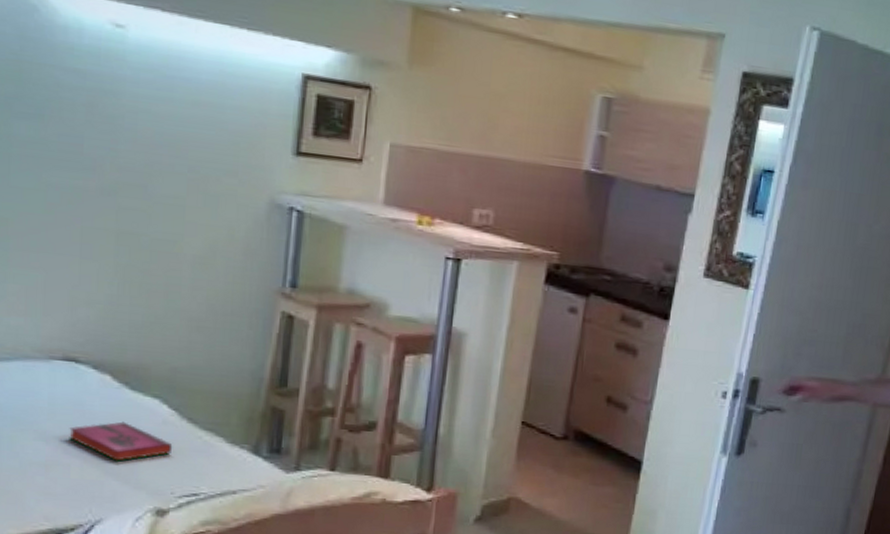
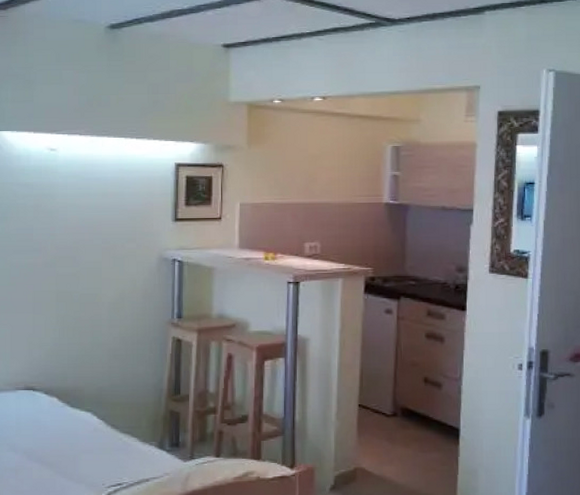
hardback book: present [69,421,173,461] -> none [30,432,102,463]

